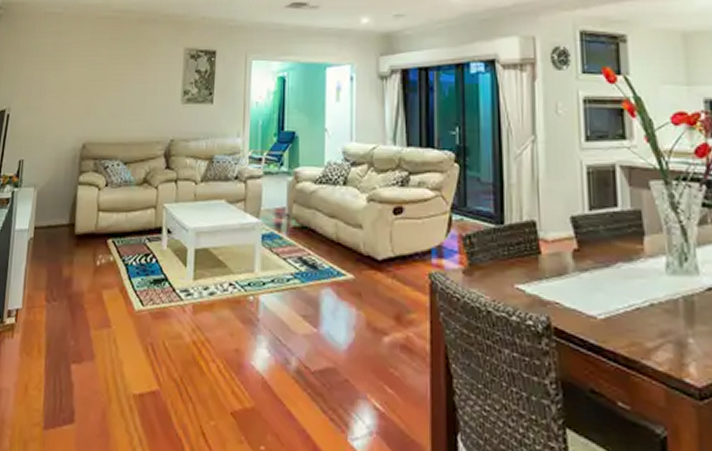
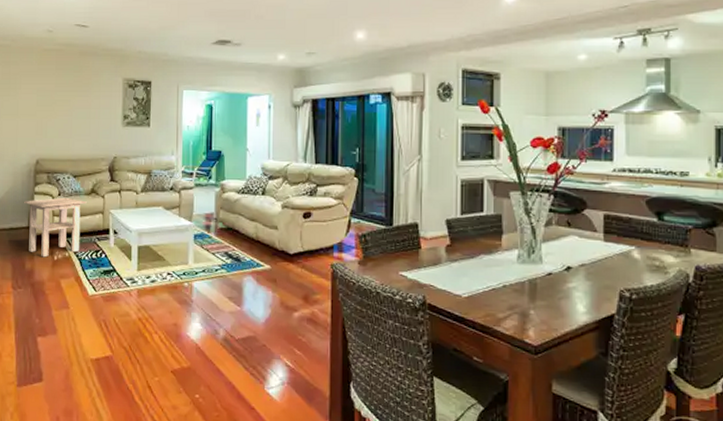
side table: none [65,188,138,262] -> present [23,197,87,258]

